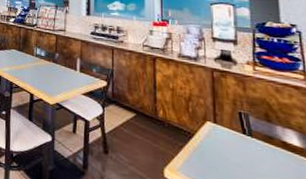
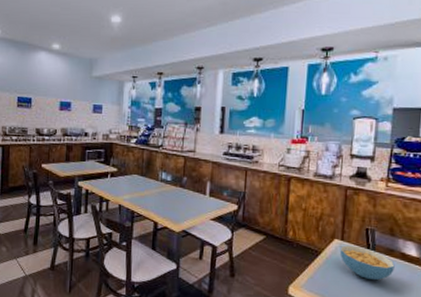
cereal bowl: none [213,128,277,170] -> present [340,245,395,280]

